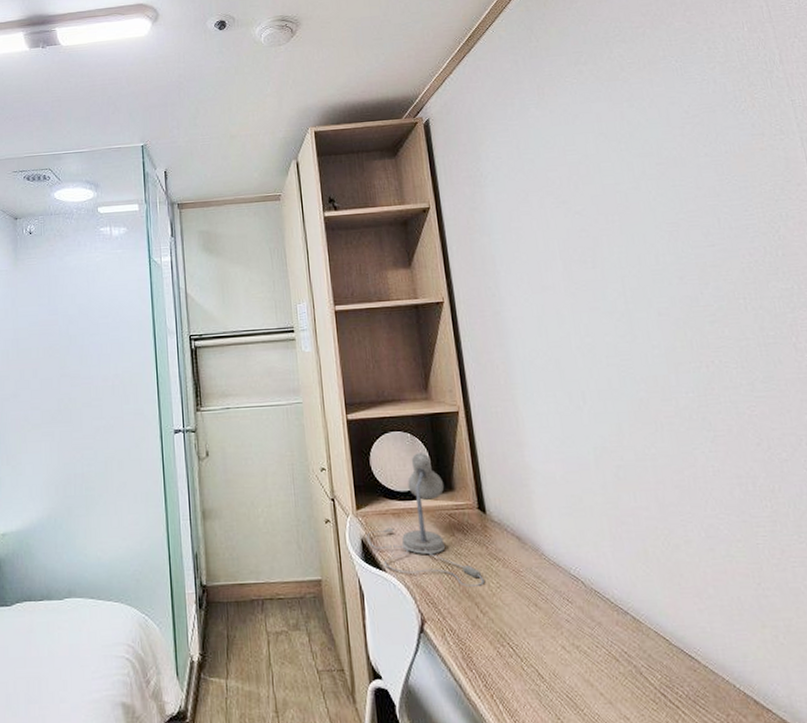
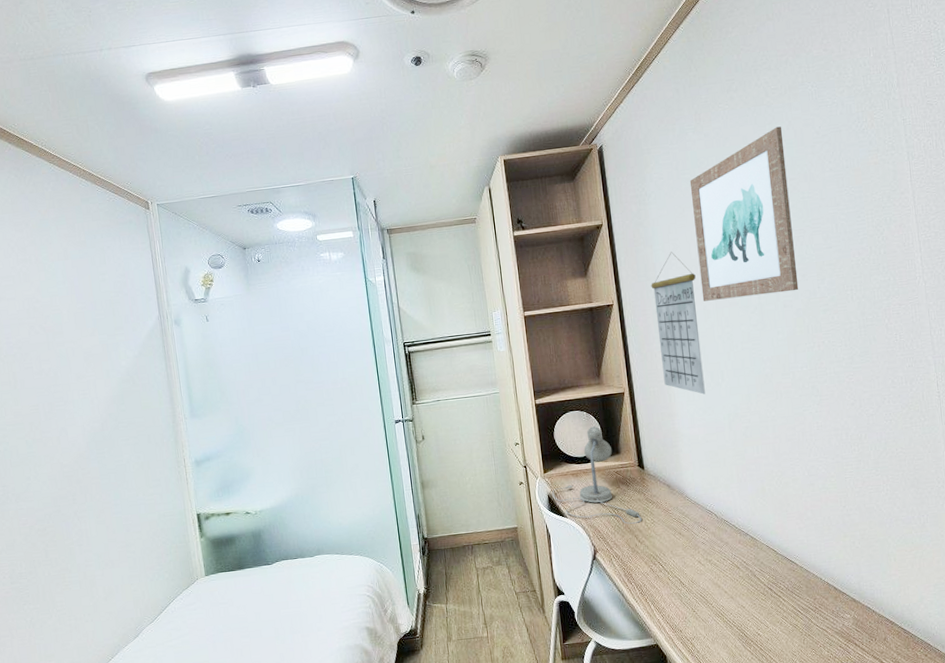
calendar: none [489,242,563,420] -> present [651,252,705,395]
wall art: none [533,104,676,304] -> present [689,126,799,301]

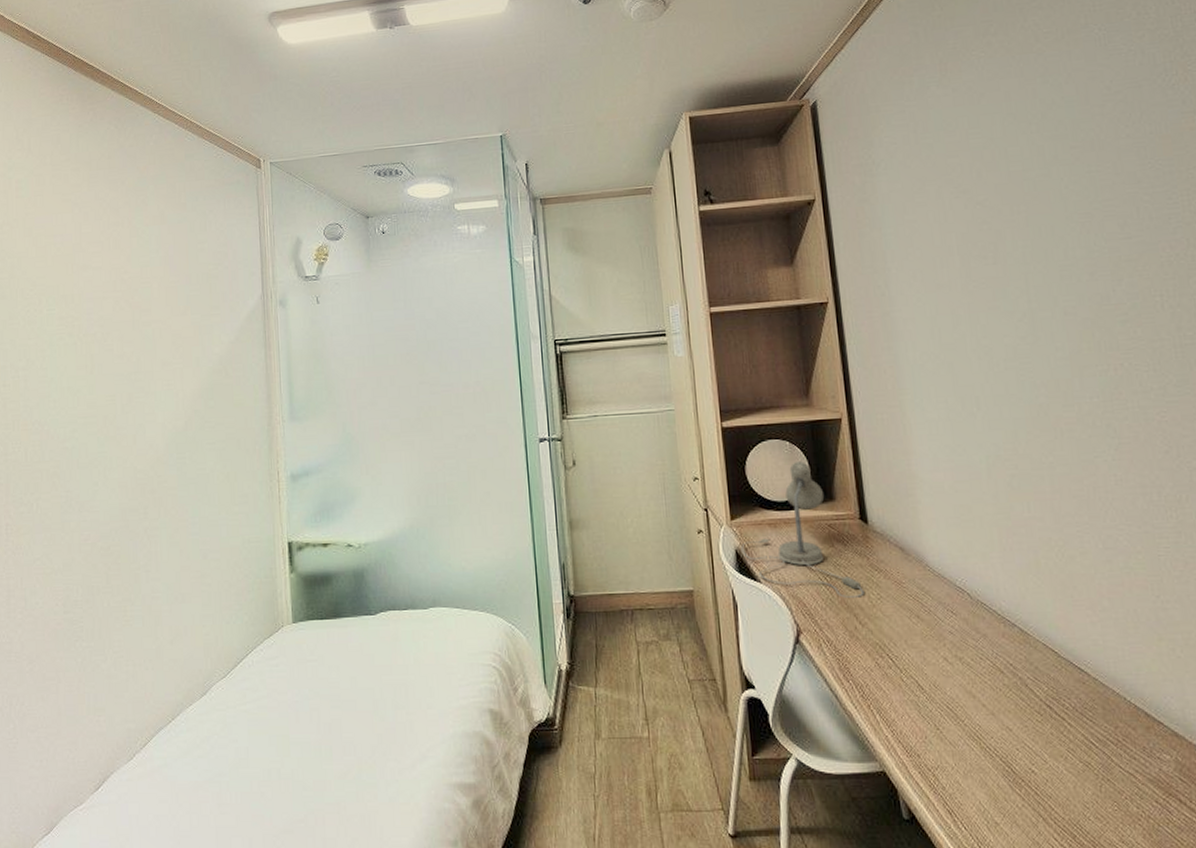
calendar: present [651,252,705,395] -> none [879,237,954,427]
wall art: present [689,126,799,301] -> none [932,80,1085,303]

